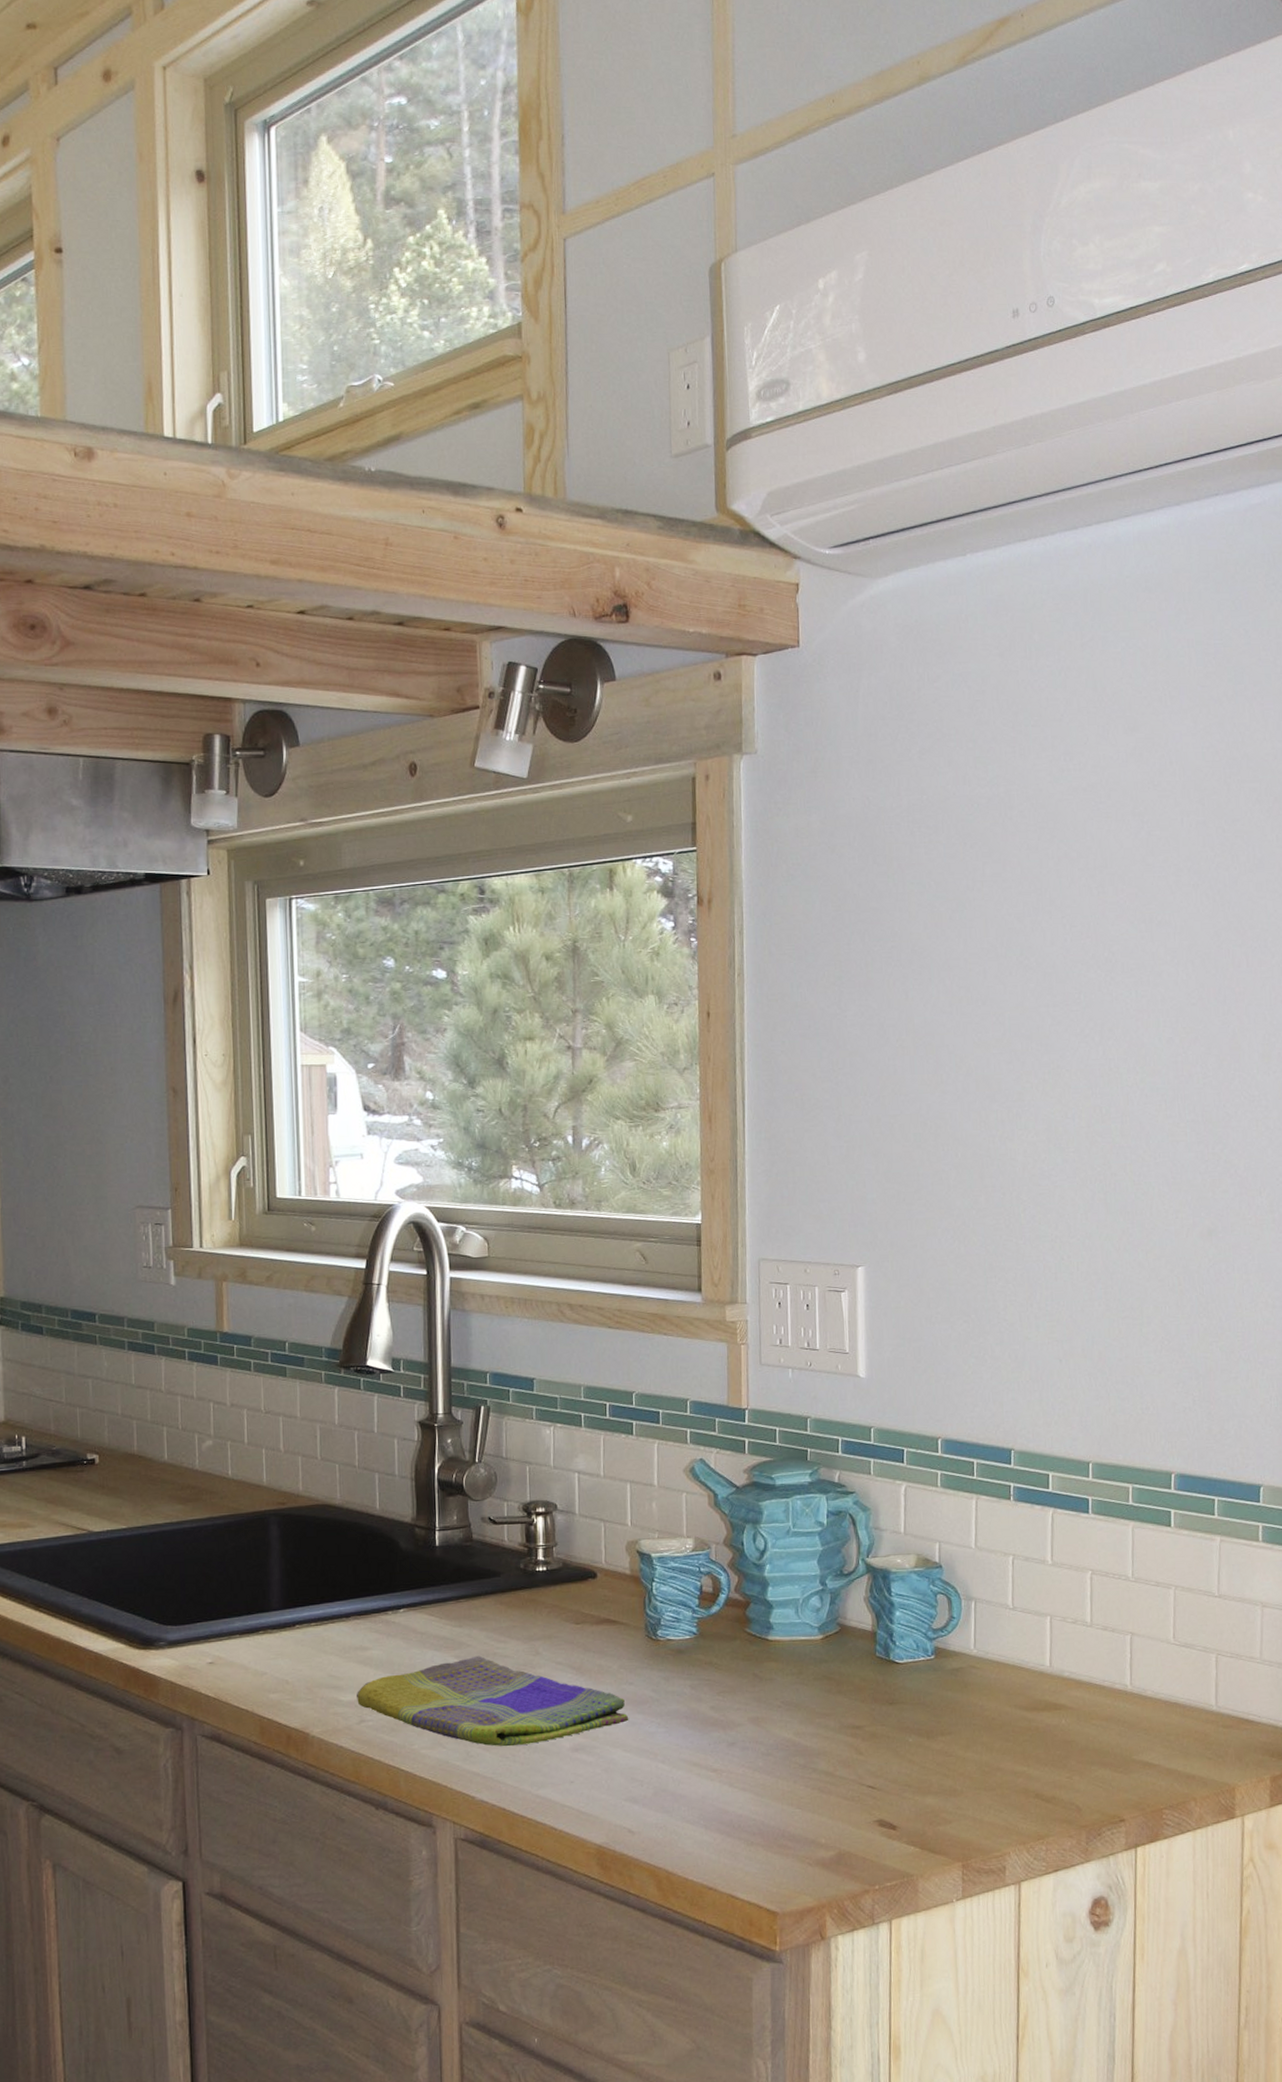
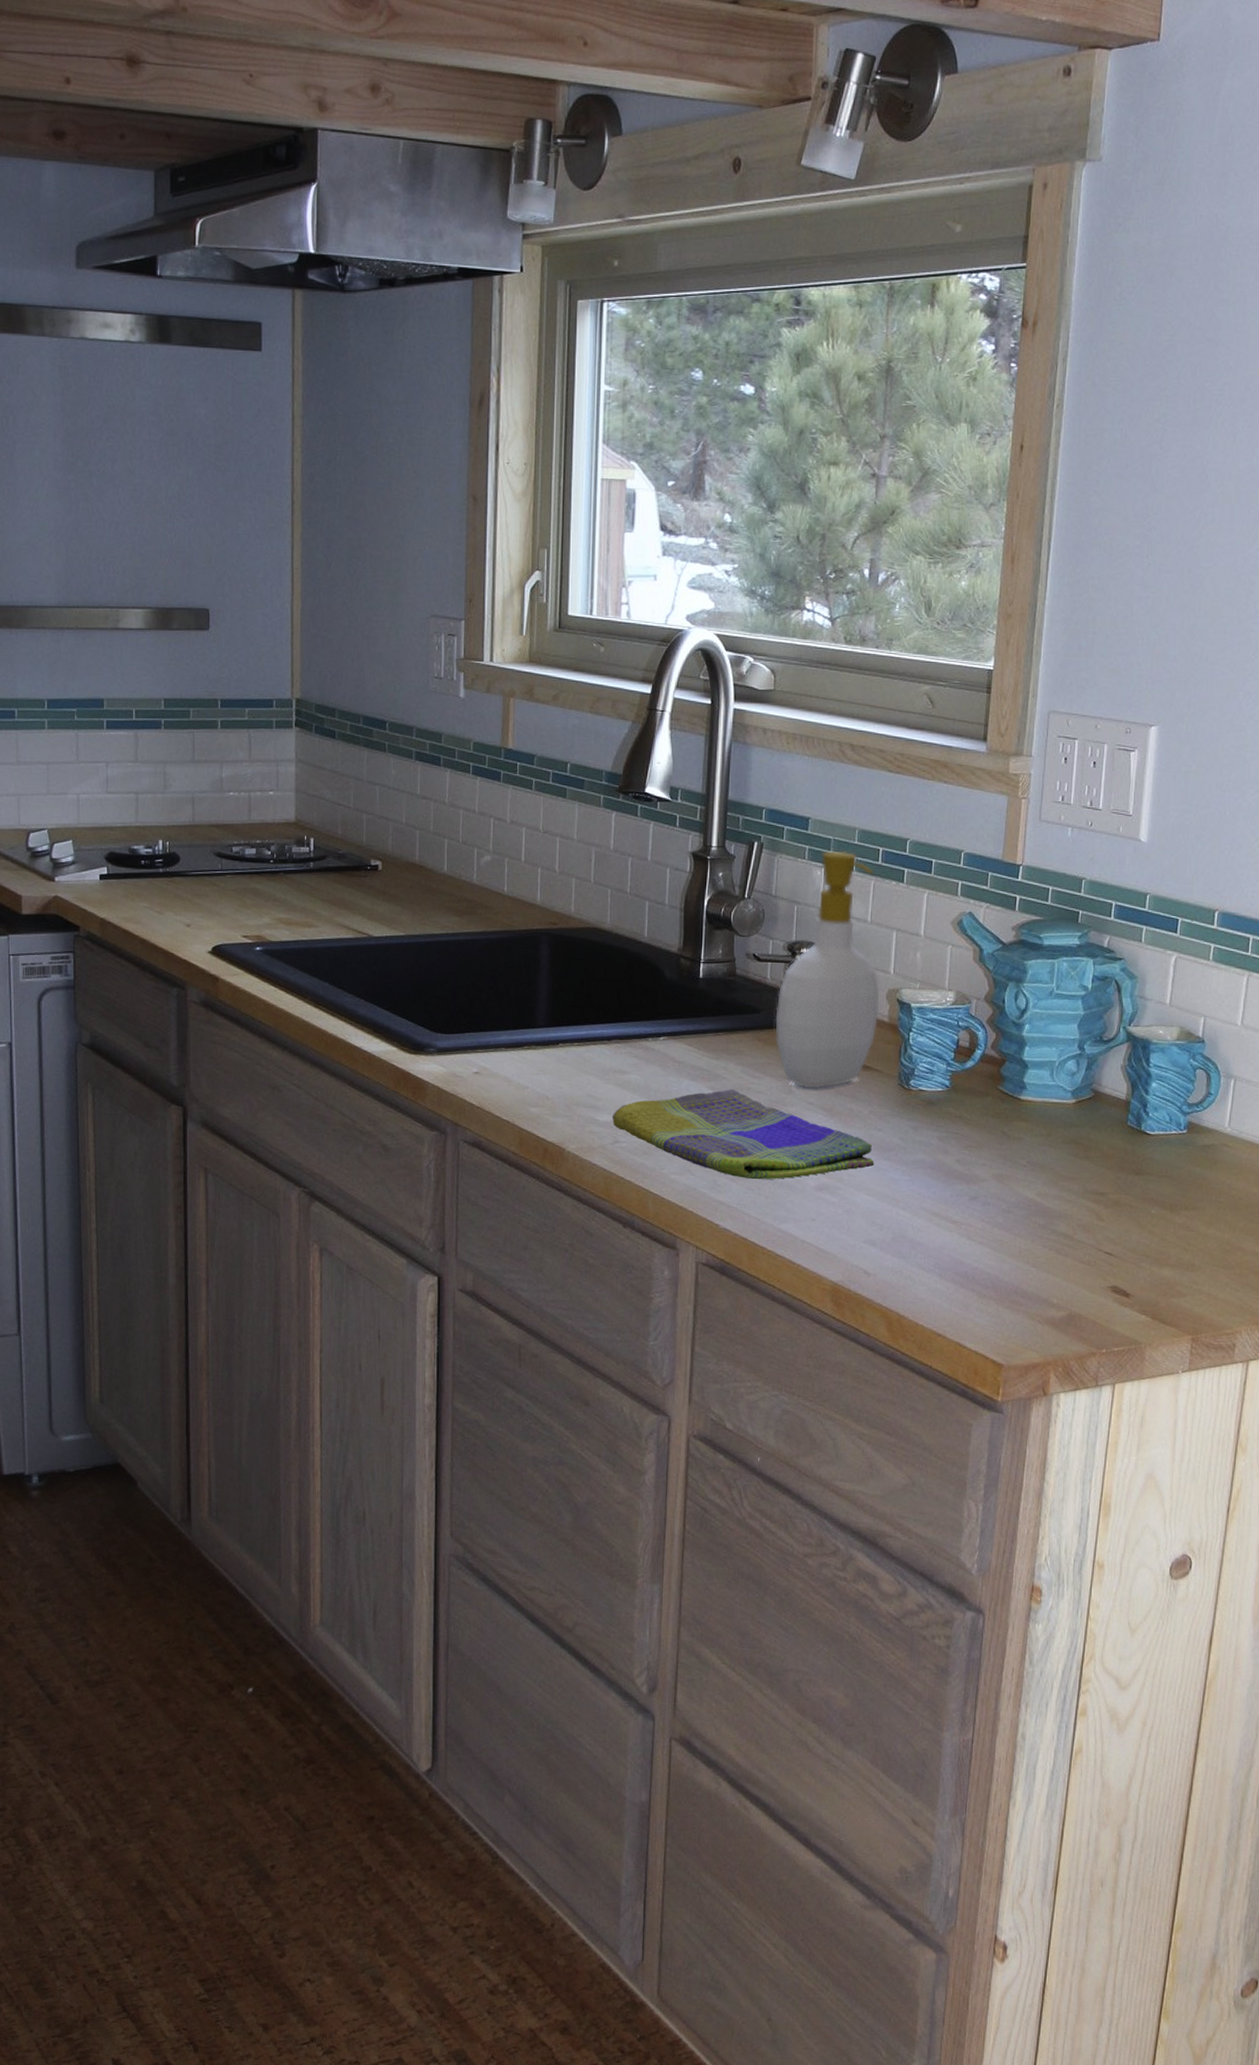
soap bottle: none [515,1408,621,1648] -> present [775,851,880,1089]

